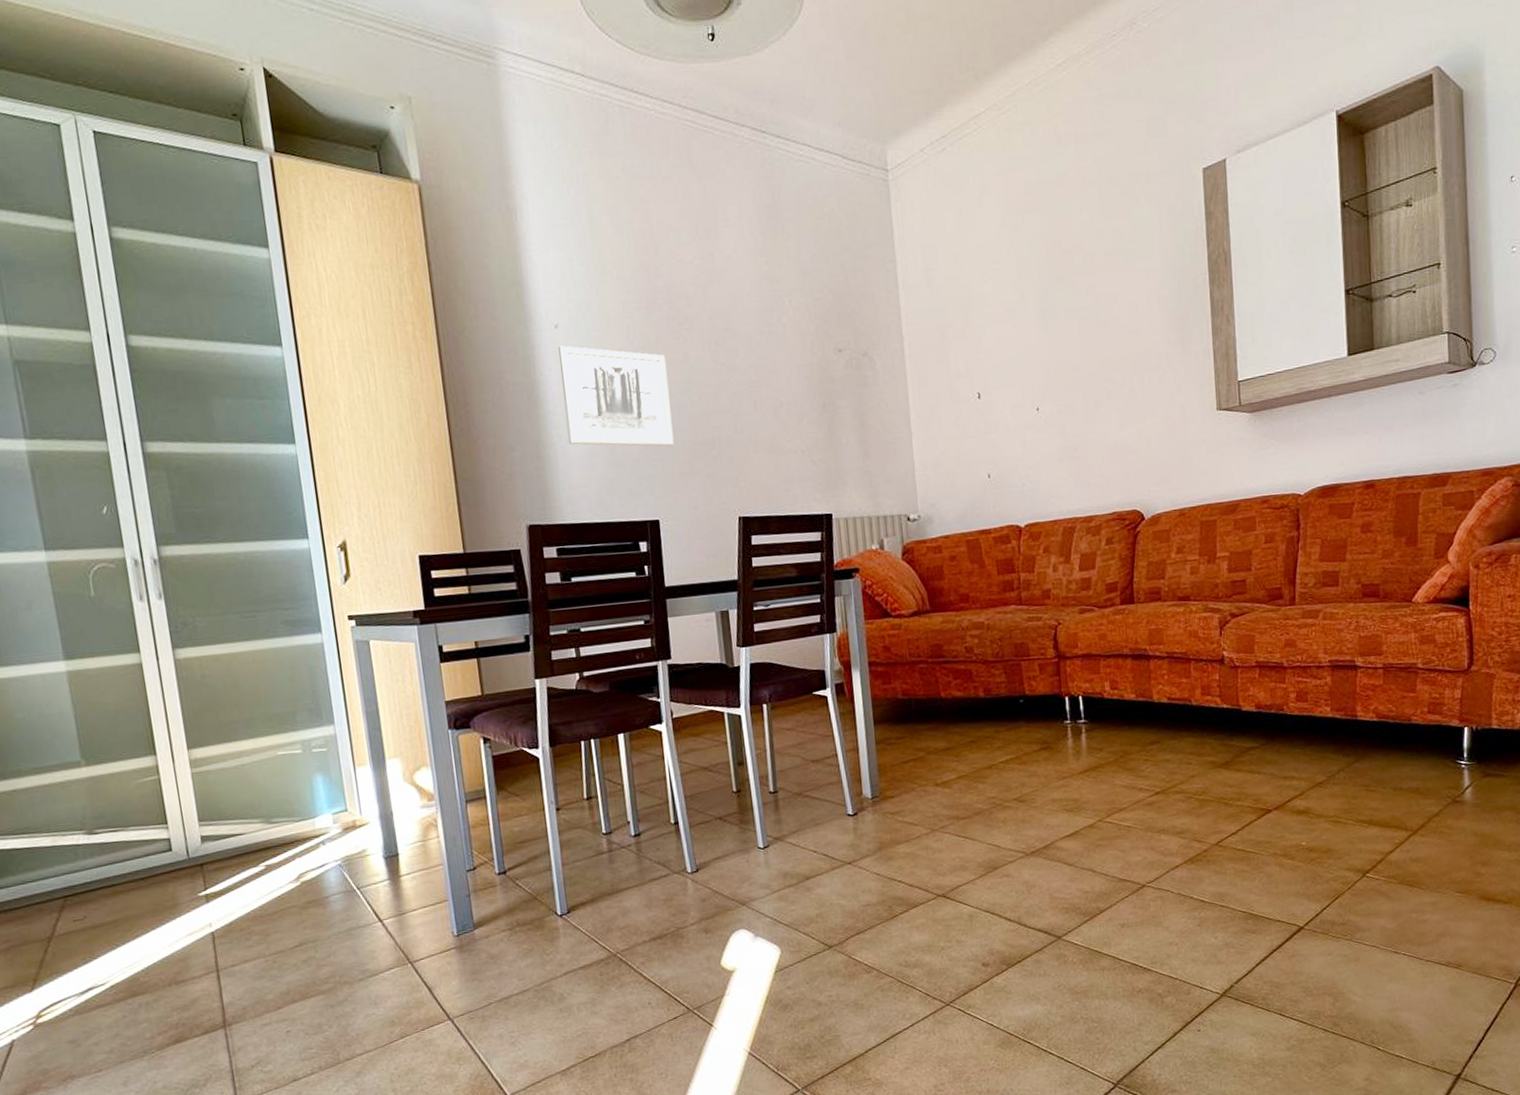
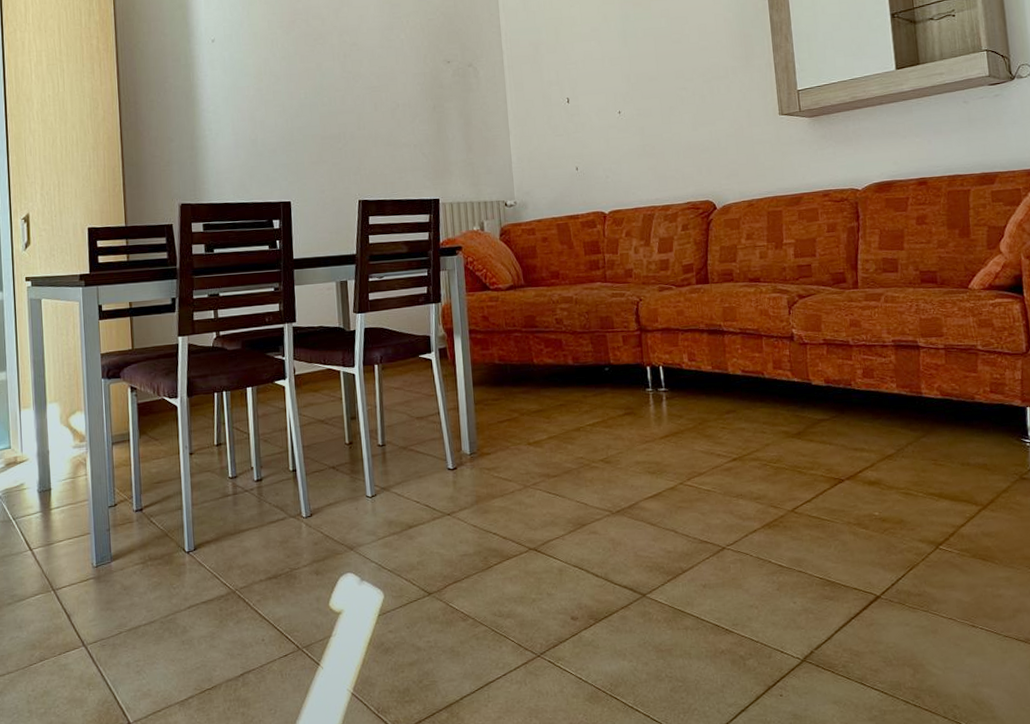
wall art: present [558,345,674,447] -> none [213,56,306,140]

